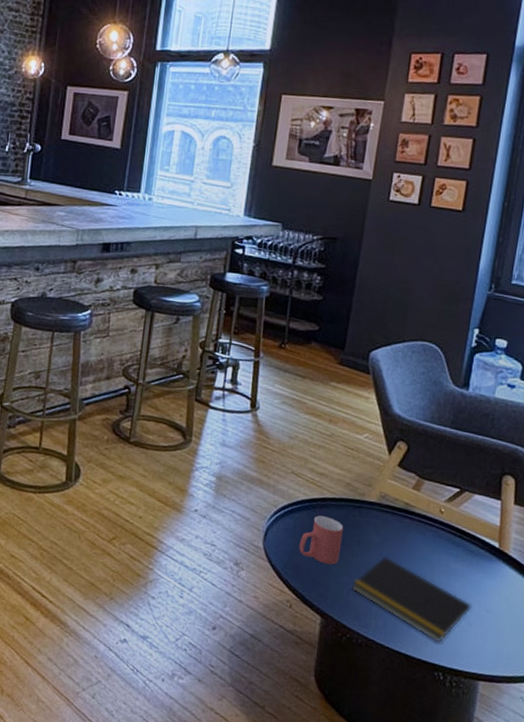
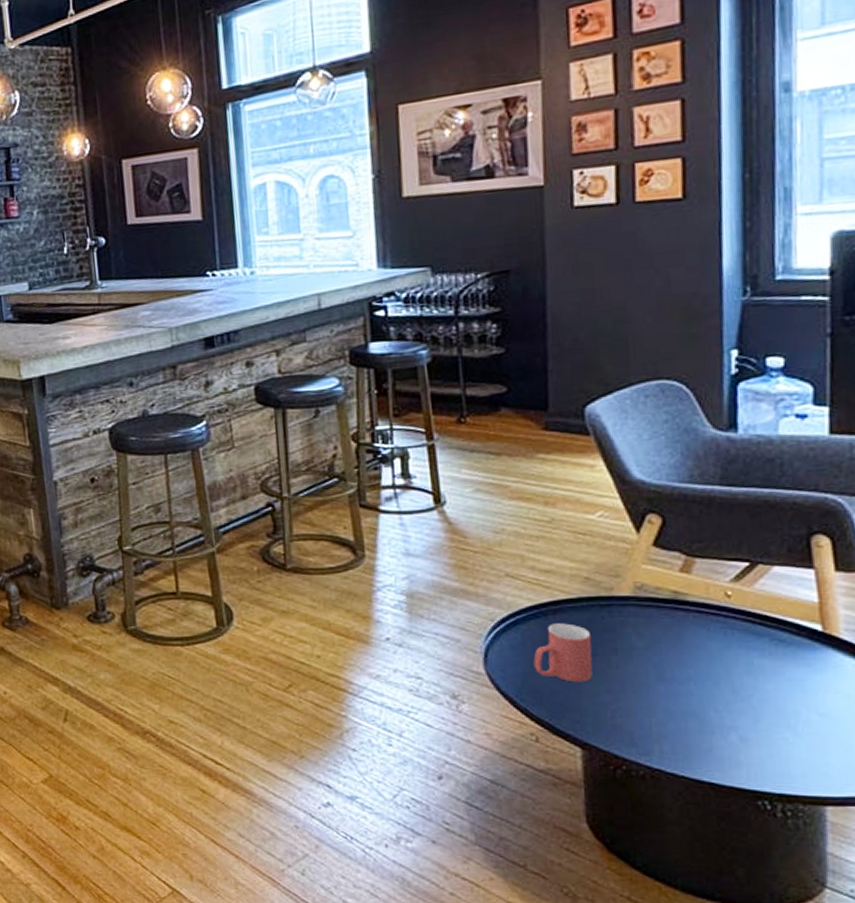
notepad: present [351,556,471,643] -> none [616,663,796,763]

